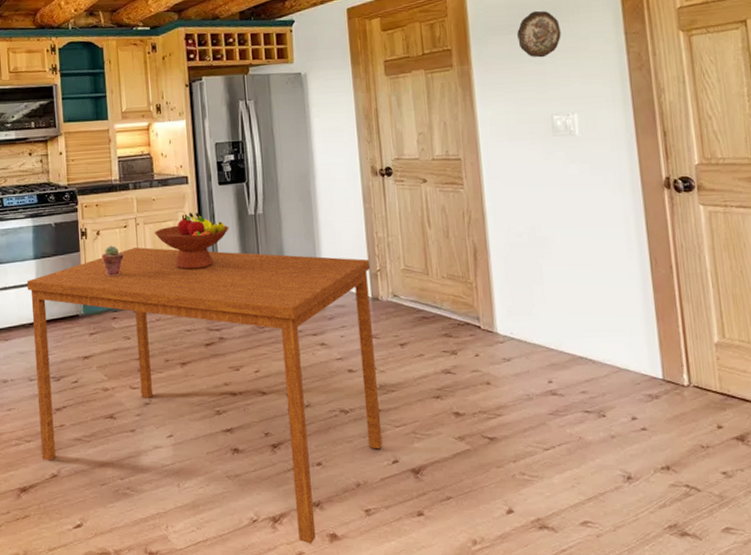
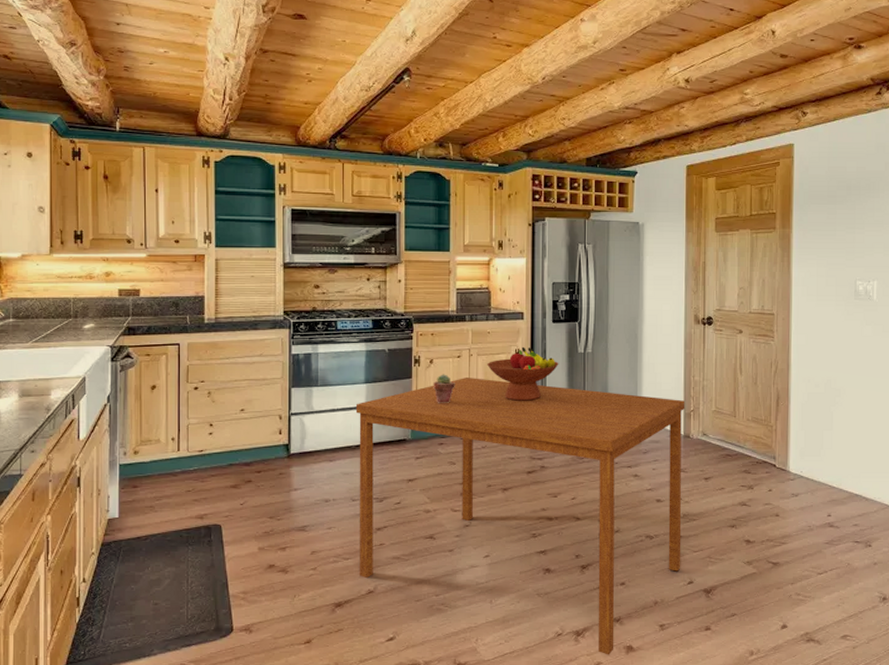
decorative plate: present [517,10,561,58] -> none [834,185,871,228]

